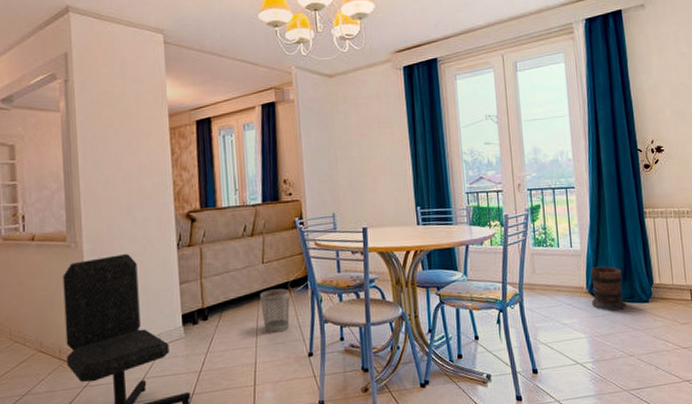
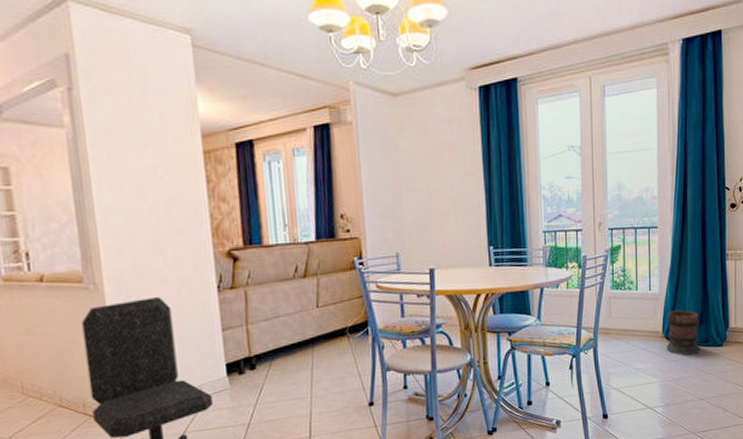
wastebasket: present [260,288,290,334] -> none [315,335,349,383]

